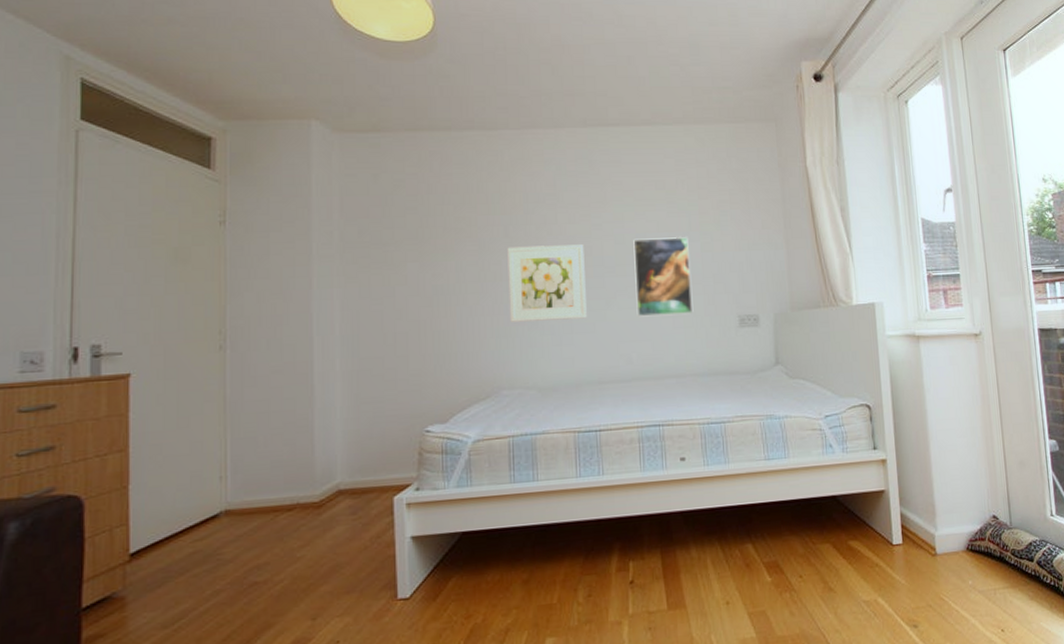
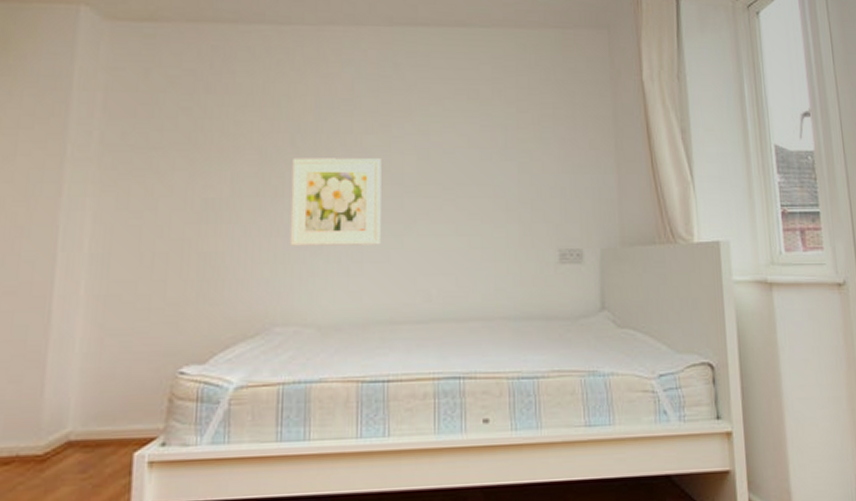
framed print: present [633,236,694,317] -> none [439,154,506,246]

